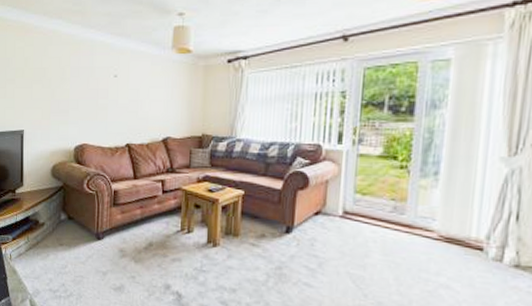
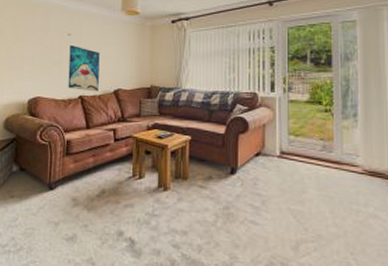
wall art: none [115,87,148,140] -> present [68,44,100,92]

